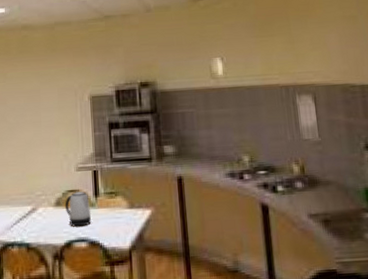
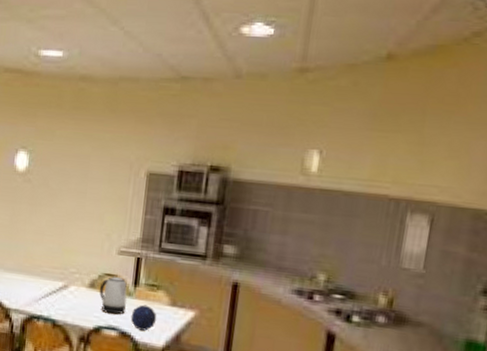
decorative orb: none [96,212,120,237] -> present [130,304,157,331]

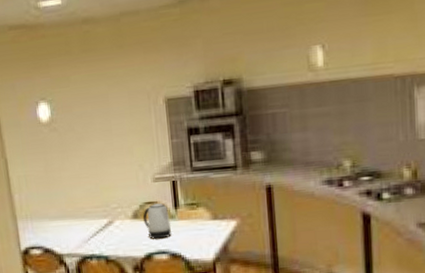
decorative orb: present [130,304,157,331] -> none [177,224,203,249]

